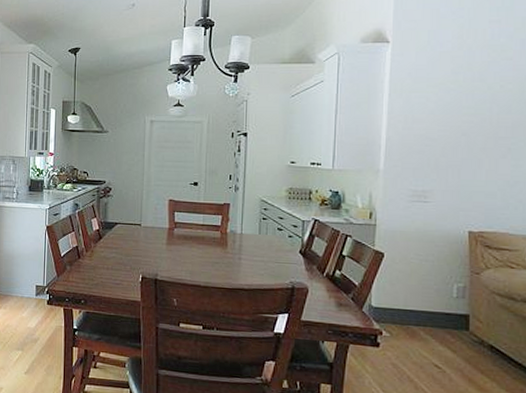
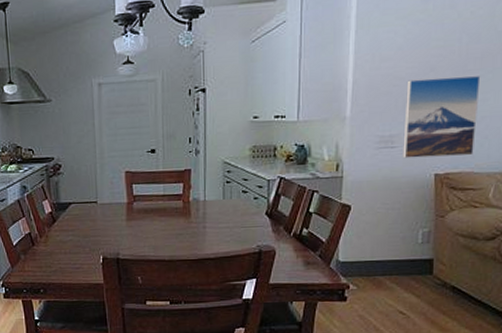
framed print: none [435,141,513,217] -> present [402,75,481,159]

